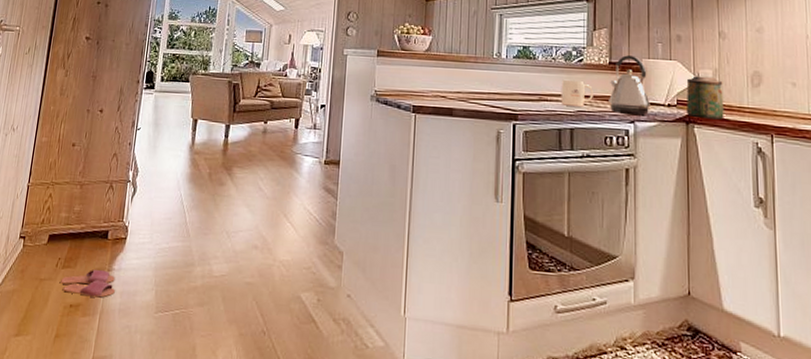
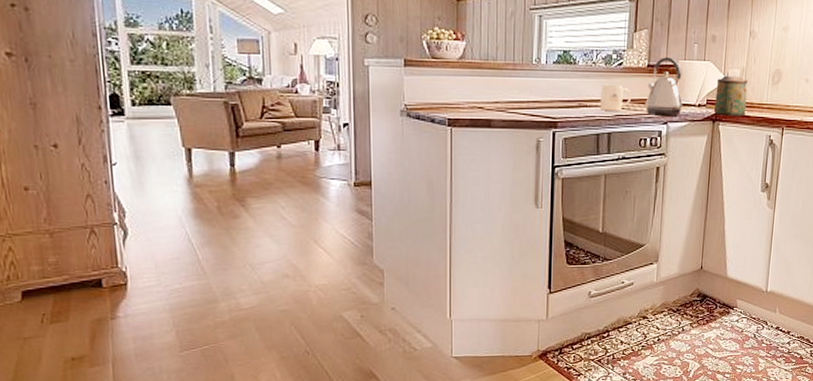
slippers: present [60,269,115,298] -> none [52,319,126,348]

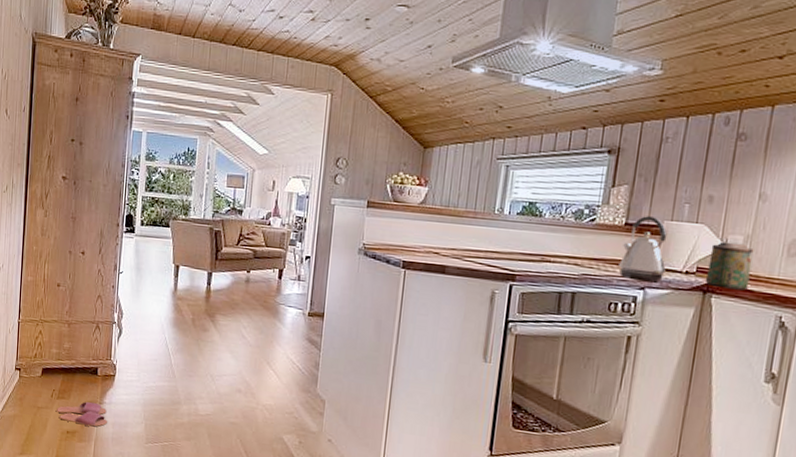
slippers: none [52,319,126,348] -> present [57,402,107,427]
mug: present [599,84,631,111] -> none [564,239,603,270]

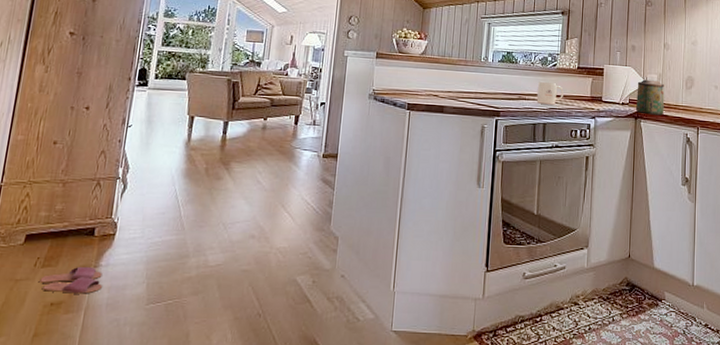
mug: none [564,239,603,270] -> present [536,81,564,105]
kettle: present [618,216,668,283] -> none [575,61,609,113]

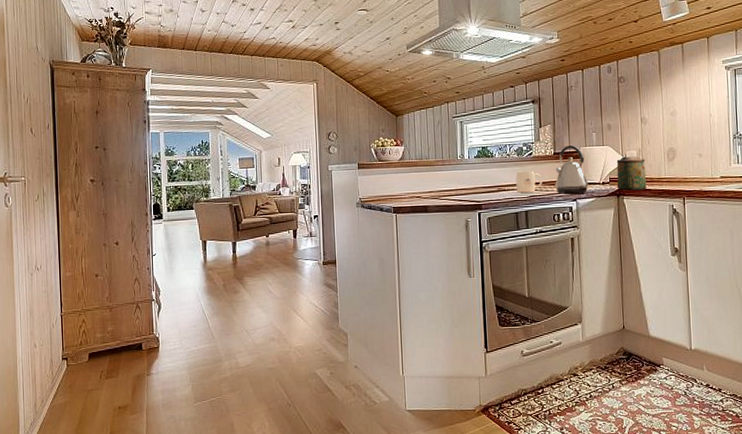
slippers: present [39,266,103,294] -> none [107,375,156,398]
kettle: none [575,61,609,113] -> present [555,145,589,195]

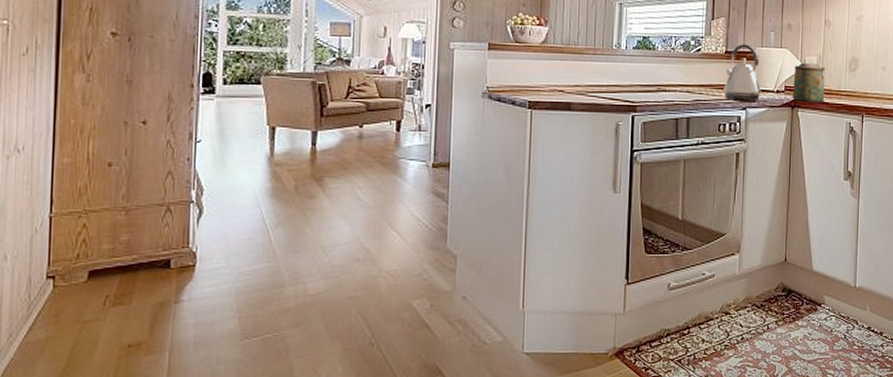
mug: present [515,170,542,193] -> none [678,69,709,96]

